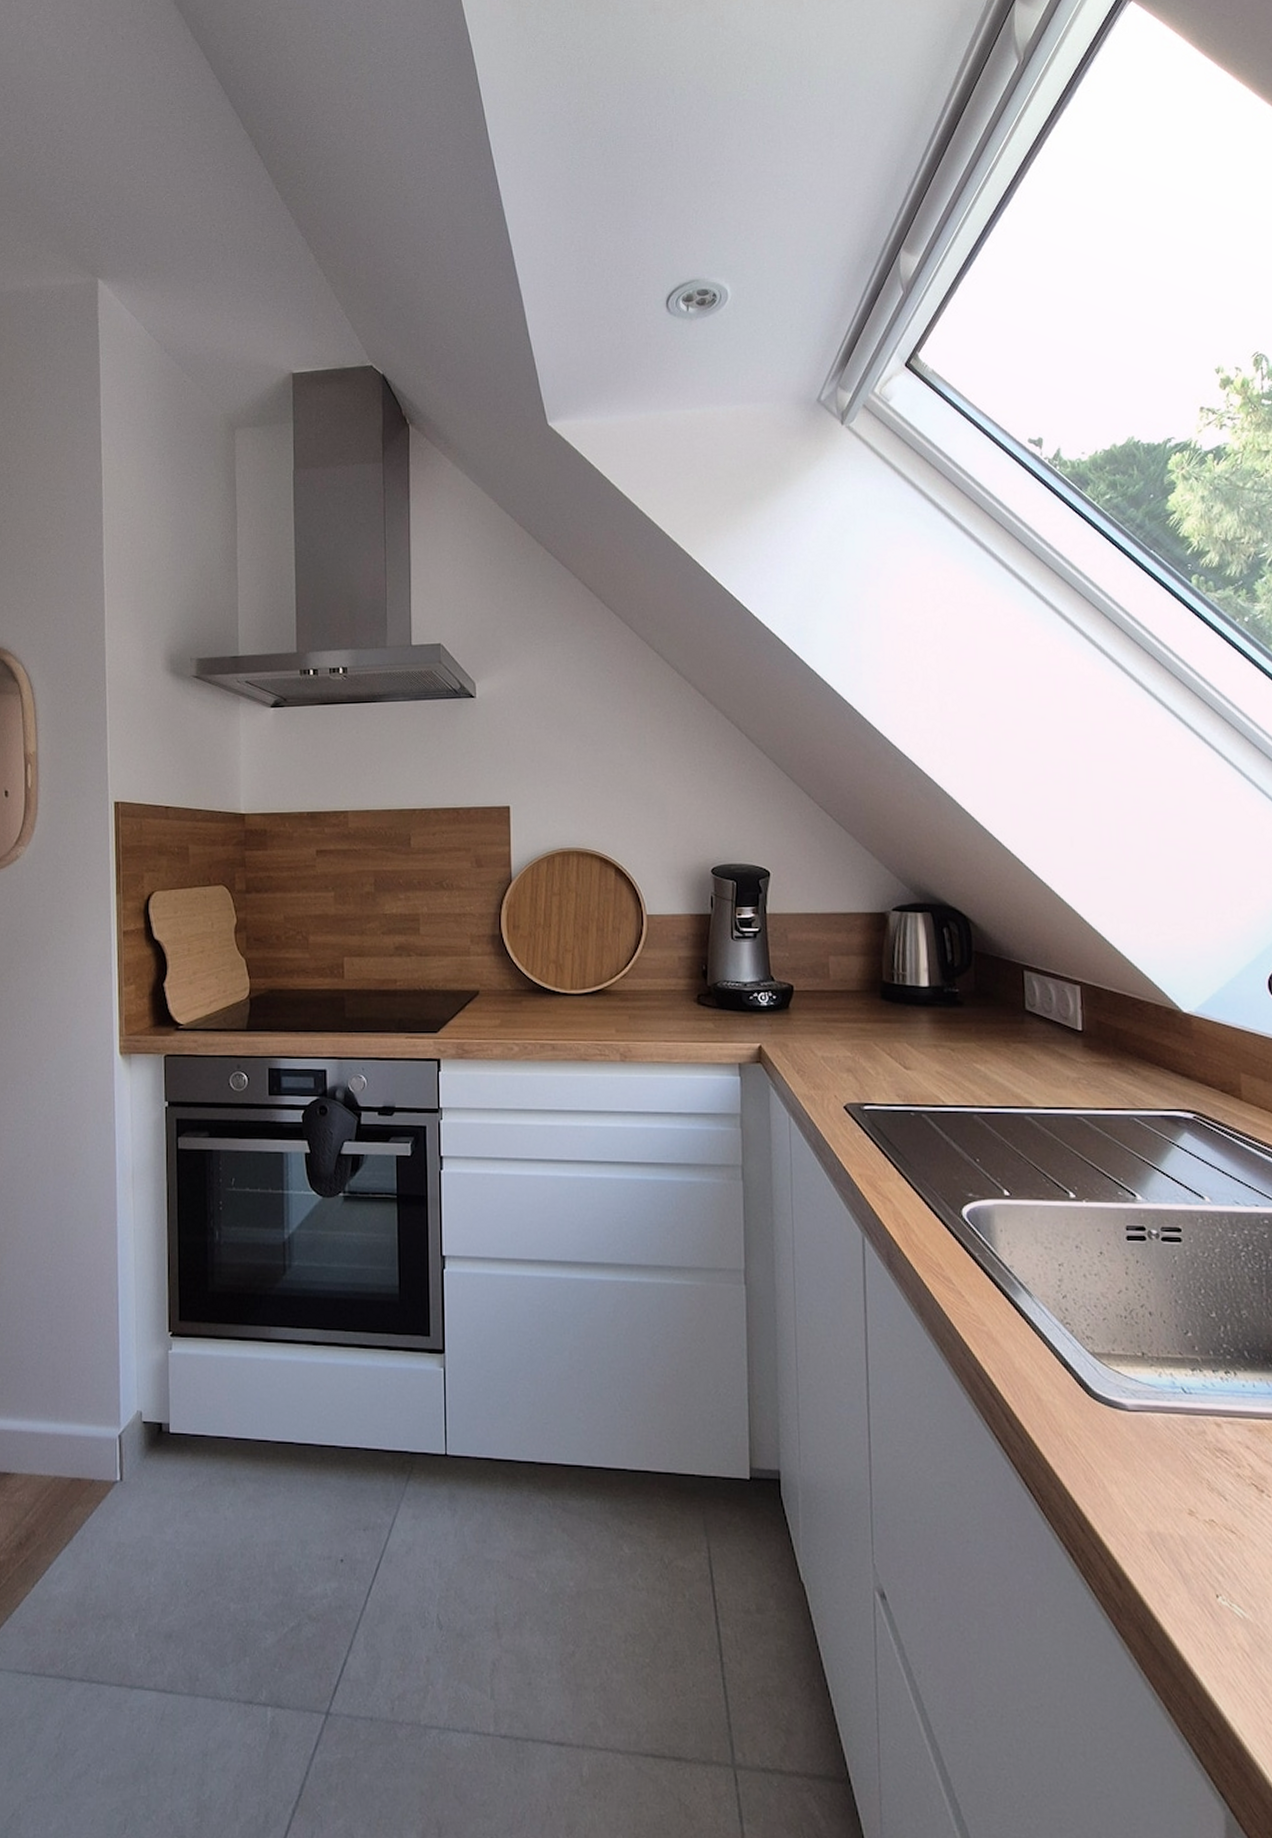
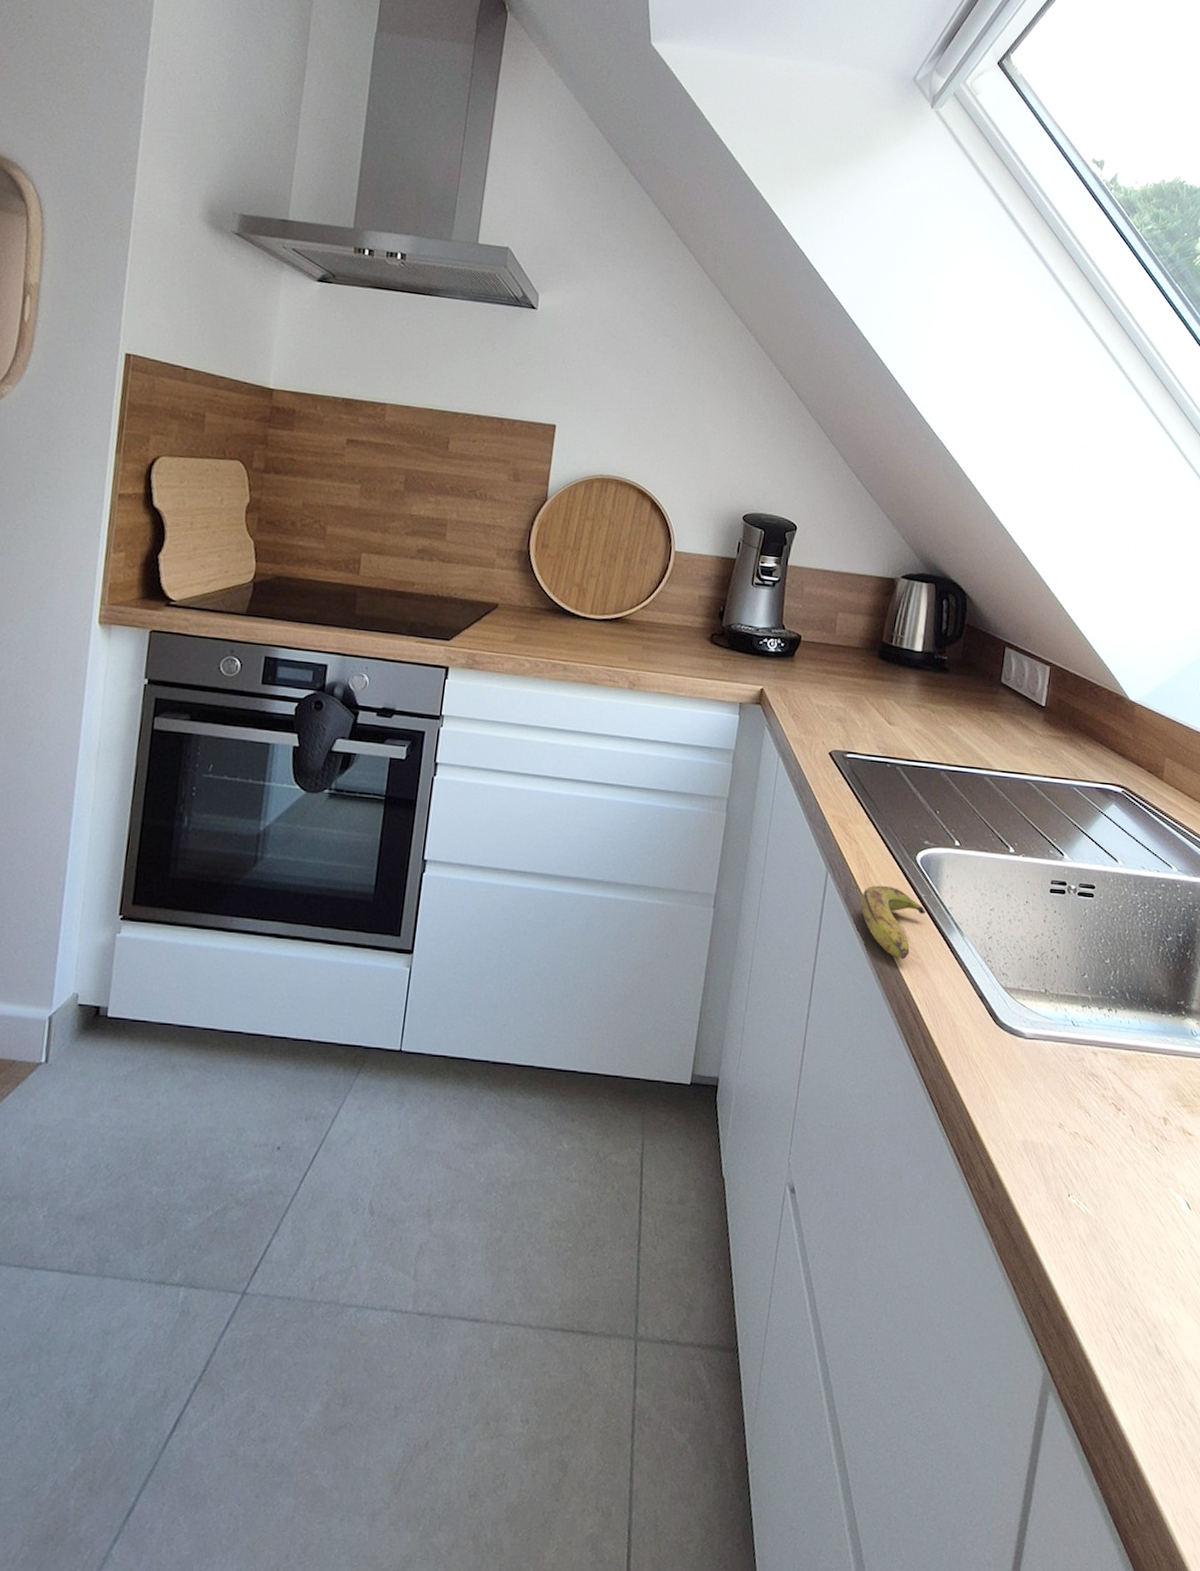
banana: none [906,1246,984,1328] -> present [860,885,926,960]

